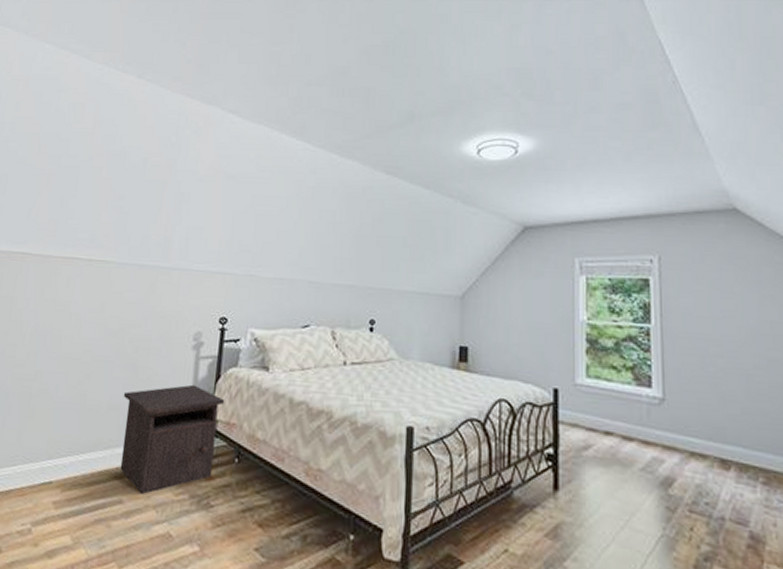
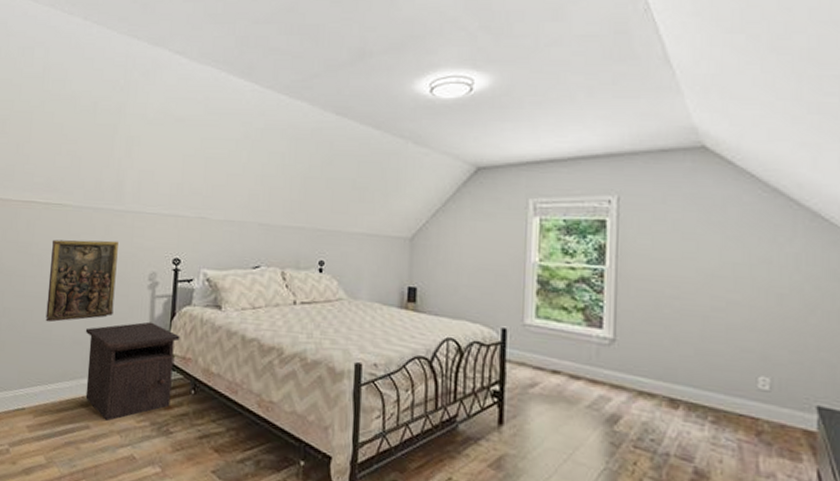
relief panel: none [80,297,163,386] -> present [45,239,118,322]

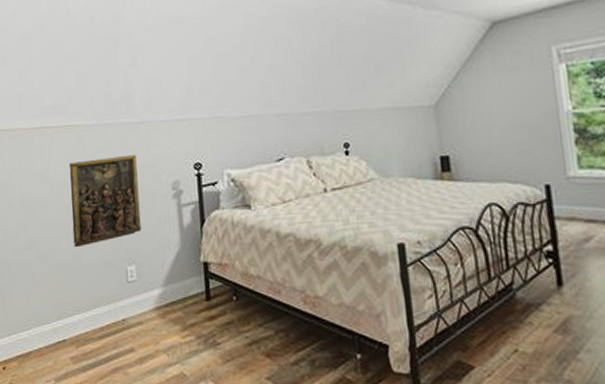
nightstand: present [85,321,180,422] -> none [115,232,214,342]

